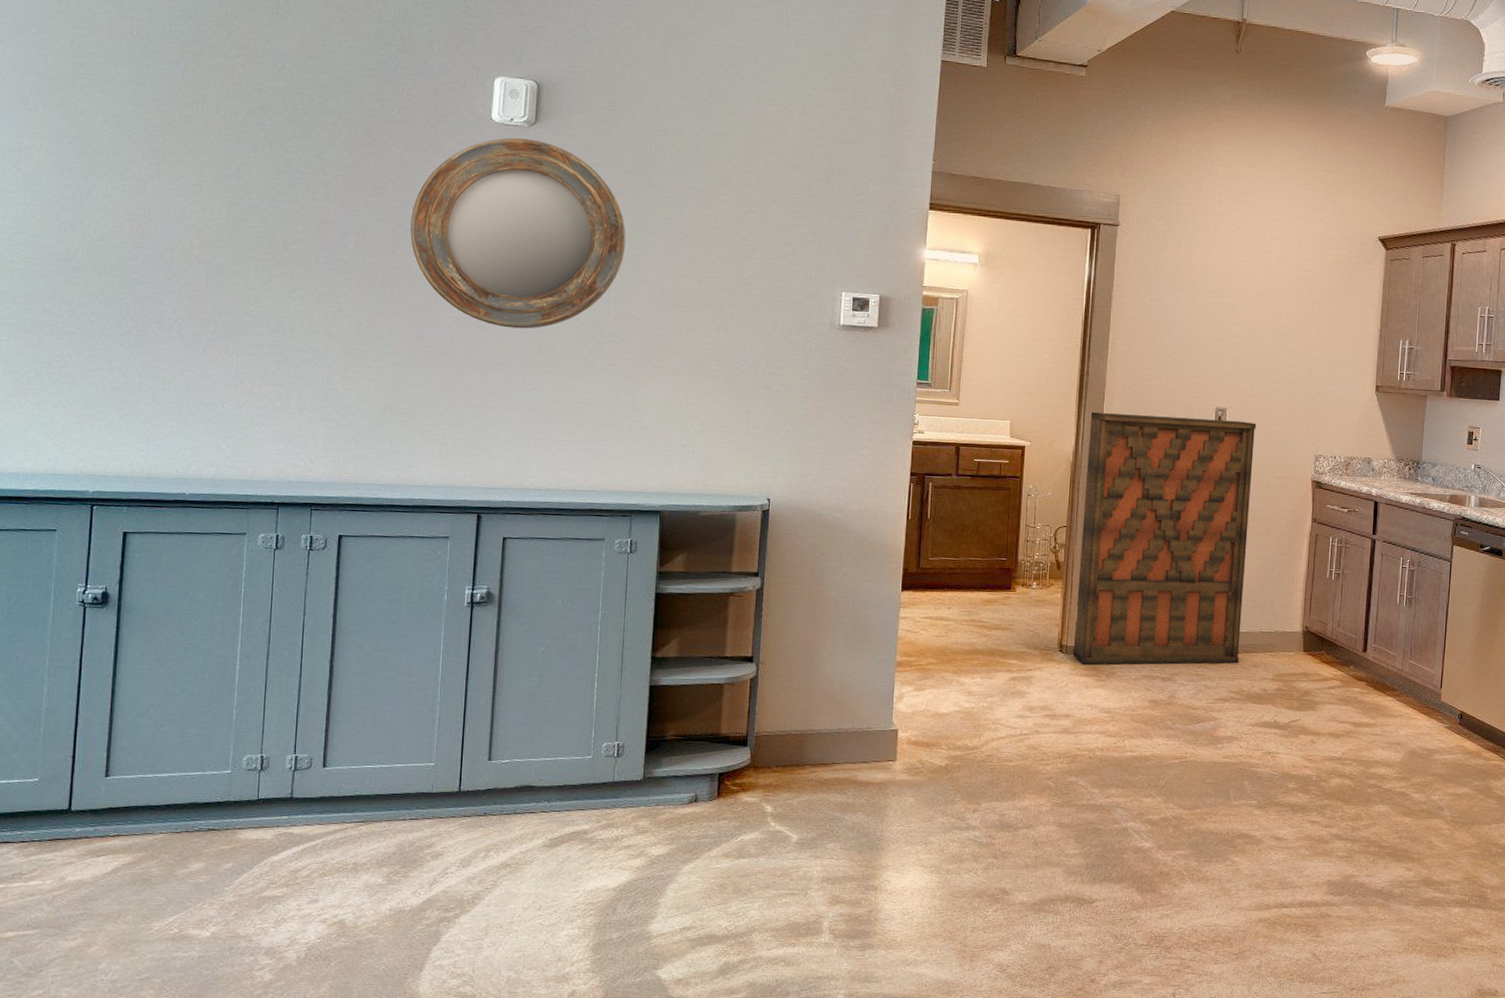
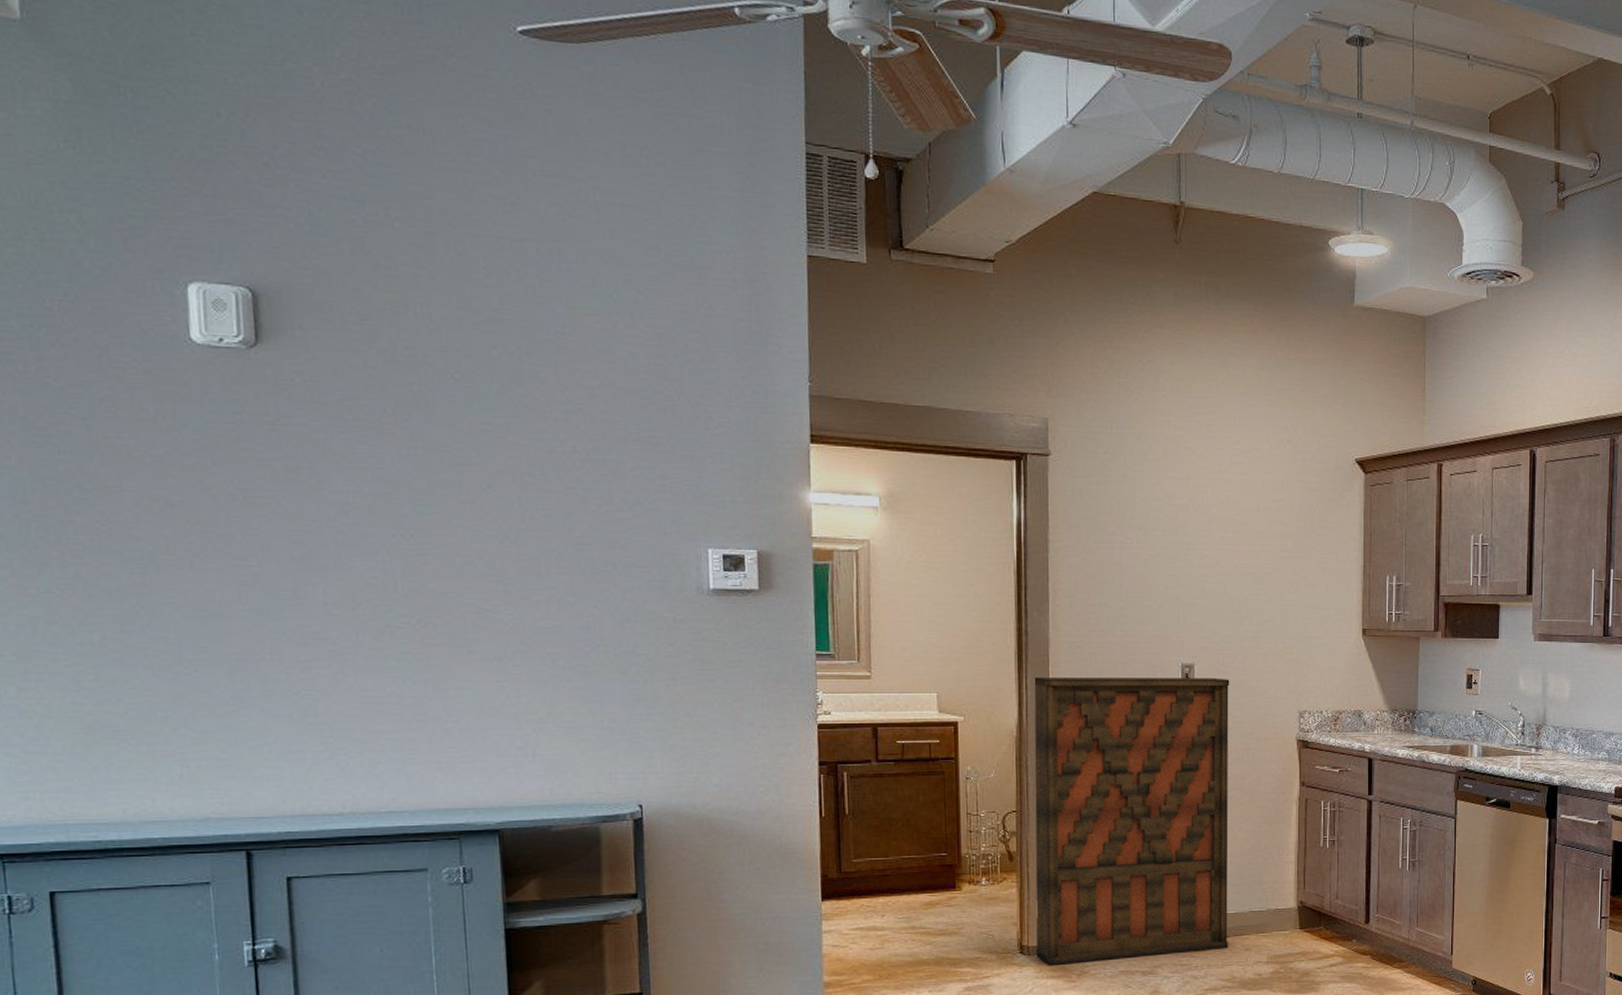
home mirror: present [410,138,626,329] -> none [90,364,408,614]

